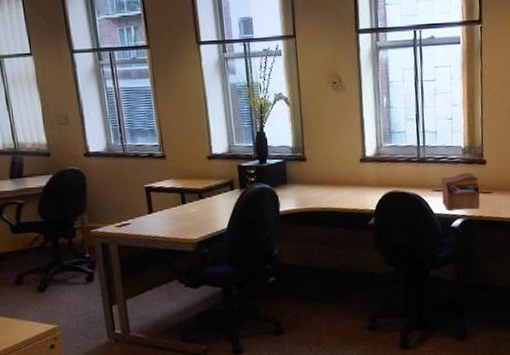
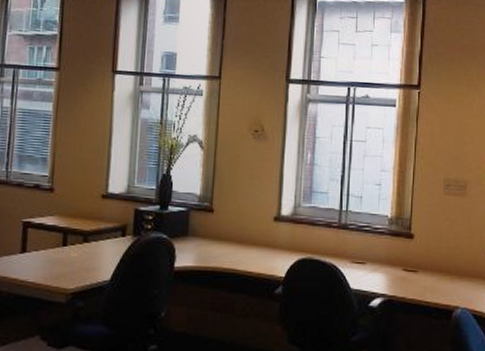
sewing box: present [442,172,480,210] -> none [361,246,405,289]

